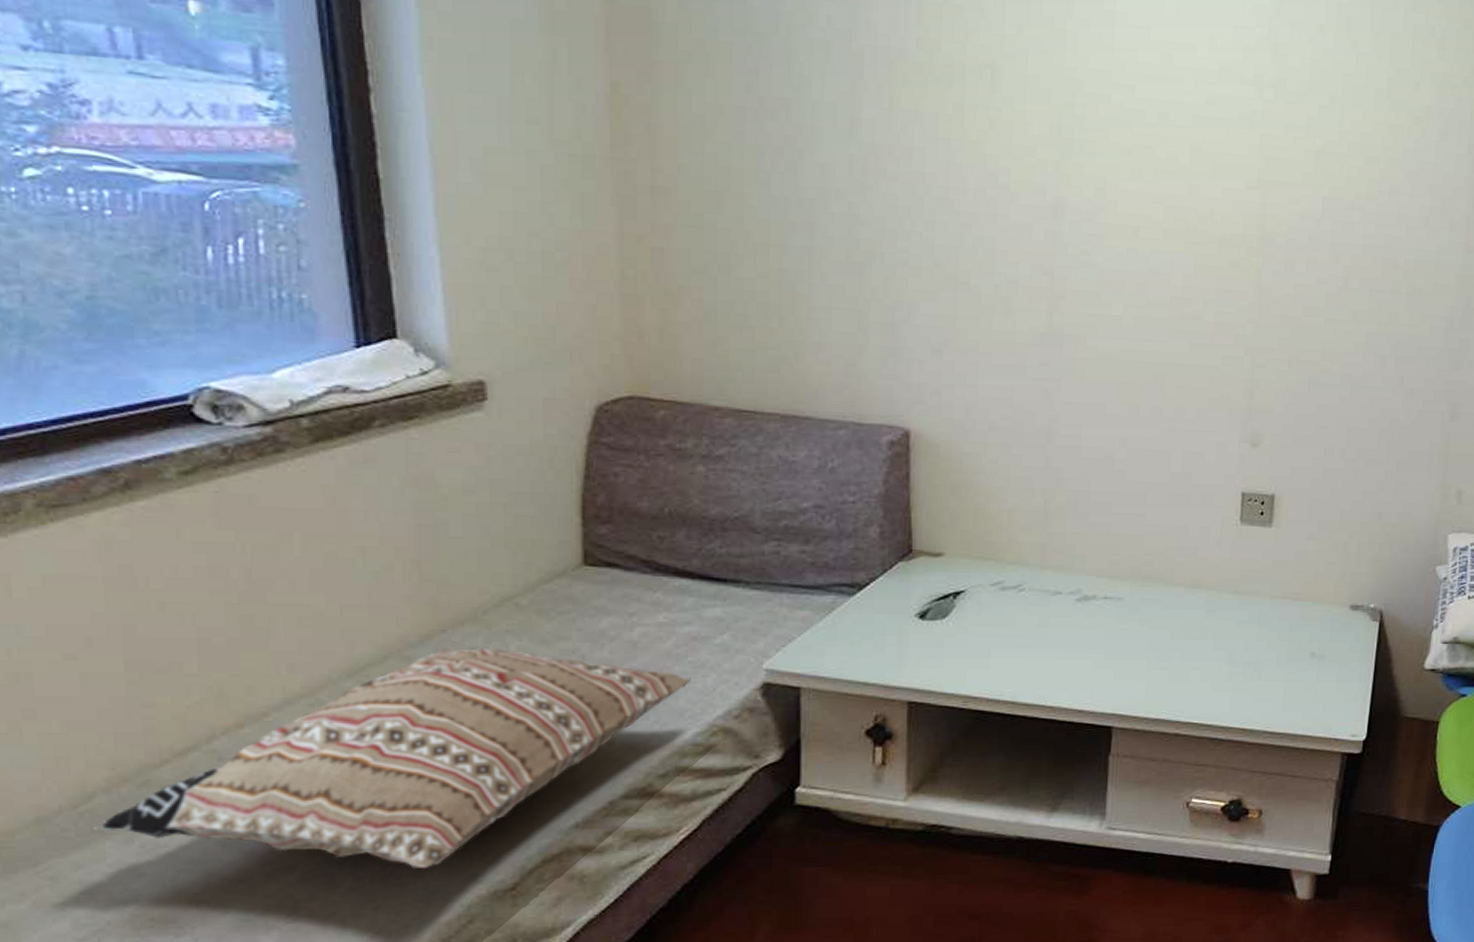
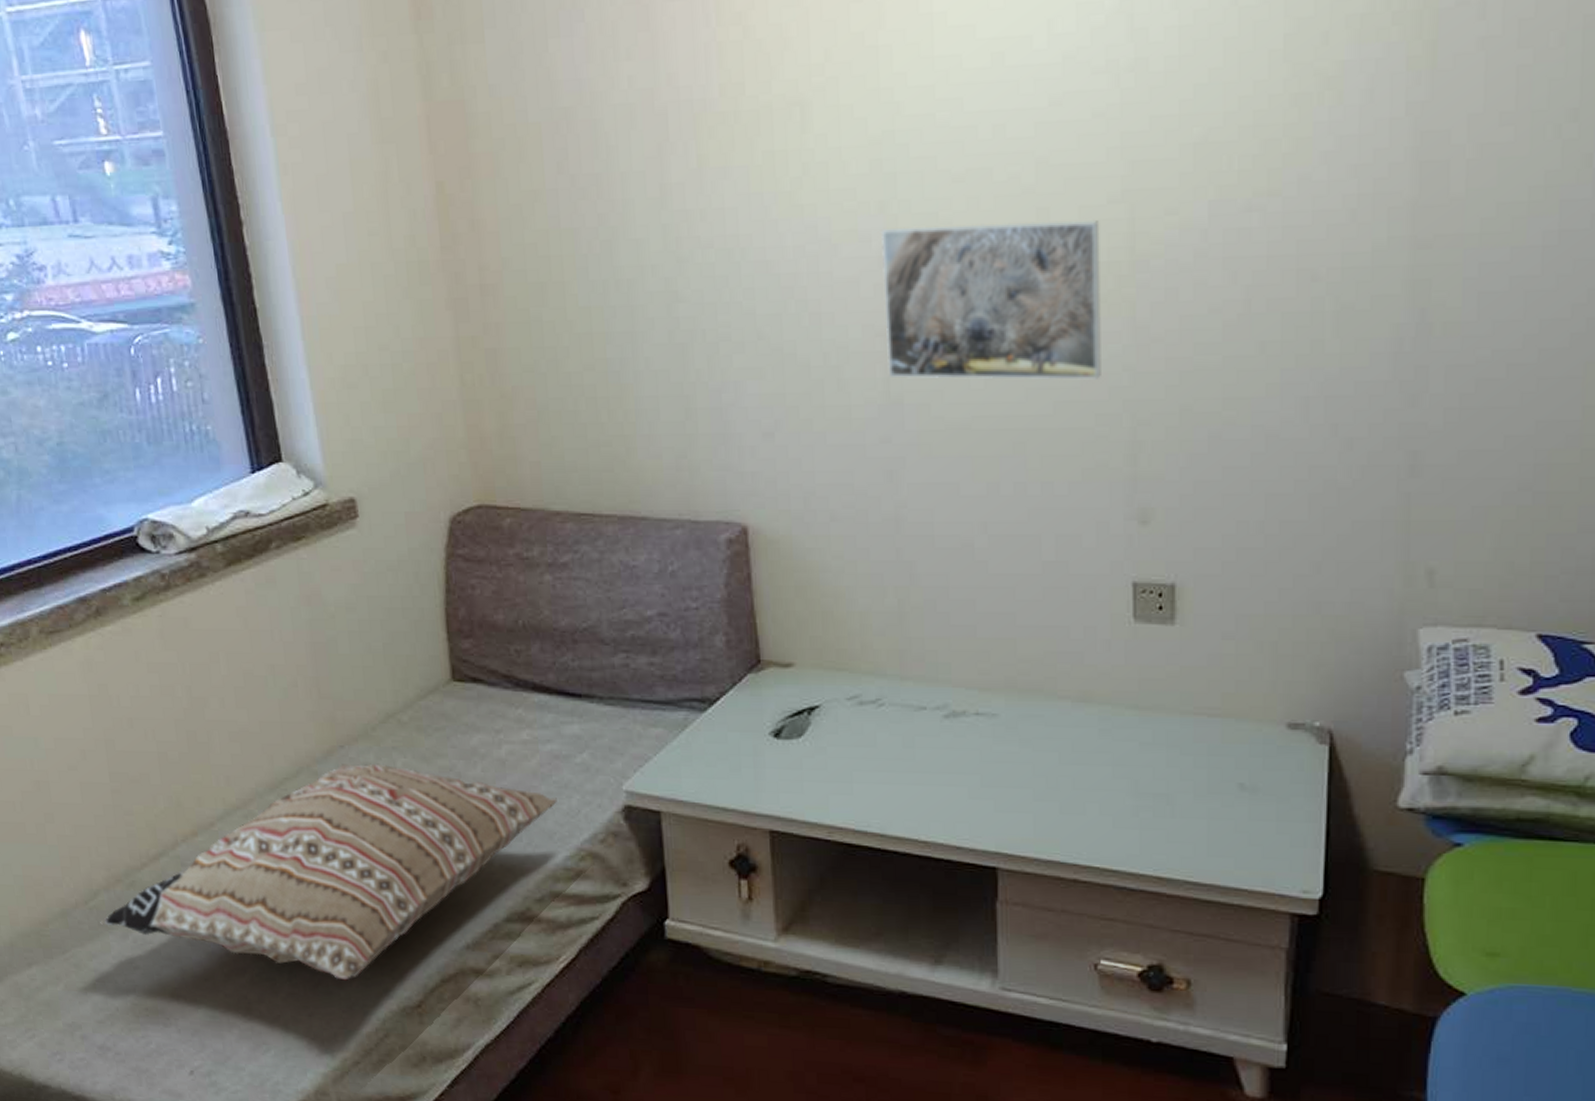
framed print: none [1052,185,1238,328] -> present [881,221,1101,380]

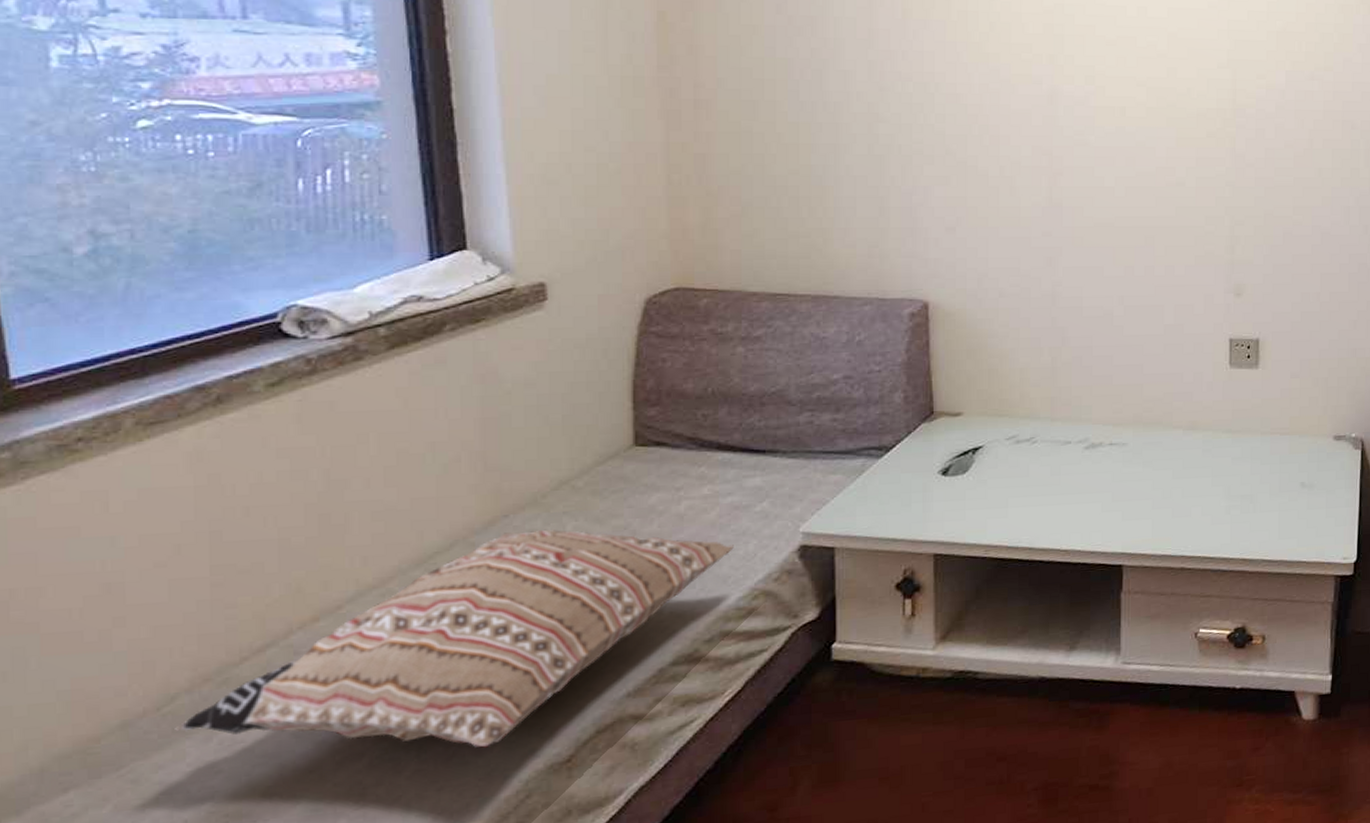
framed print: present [881,221,1101,380] -> none [1050,76,1212,191]

